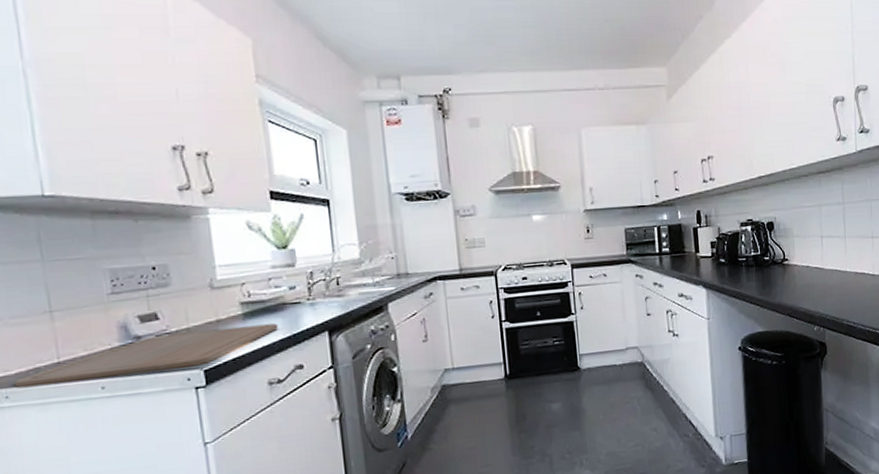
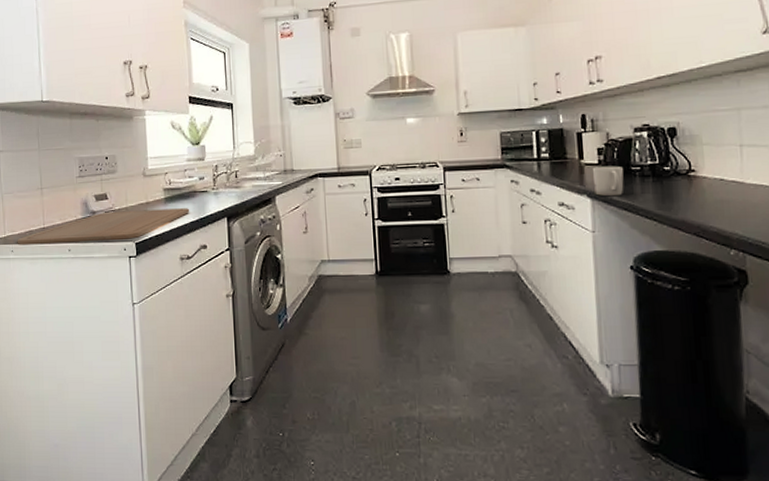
mug: none [706,257,733,286] -> present [592,166,624,197]

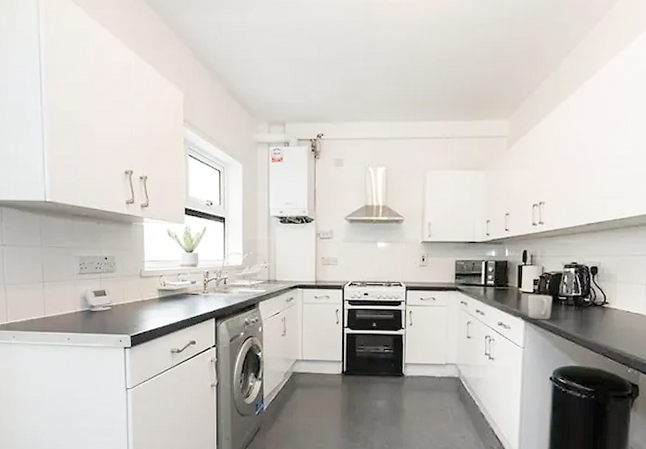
chopping board: present [17,208,190,245] -> none [19,306,182,333]

